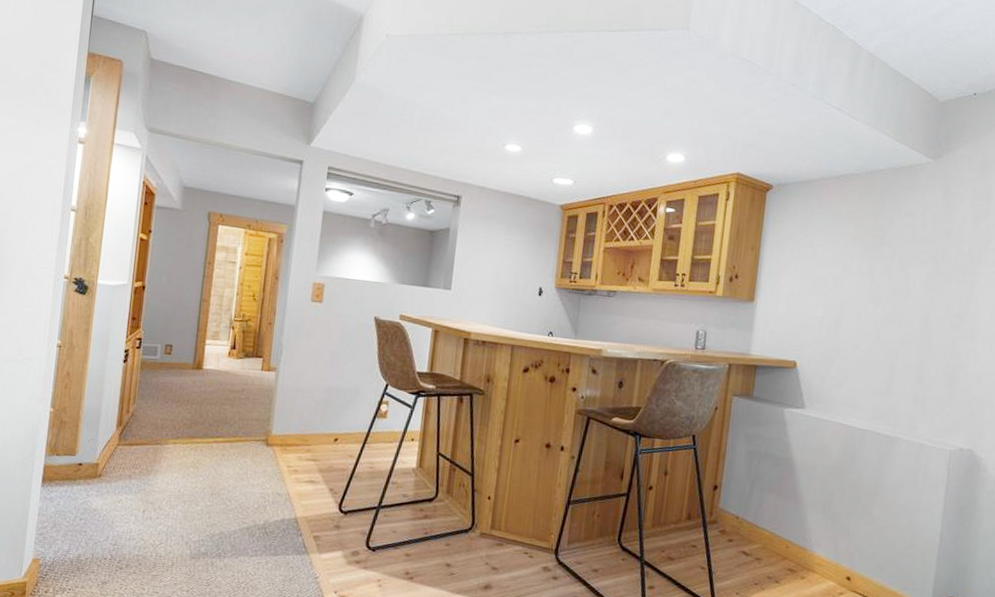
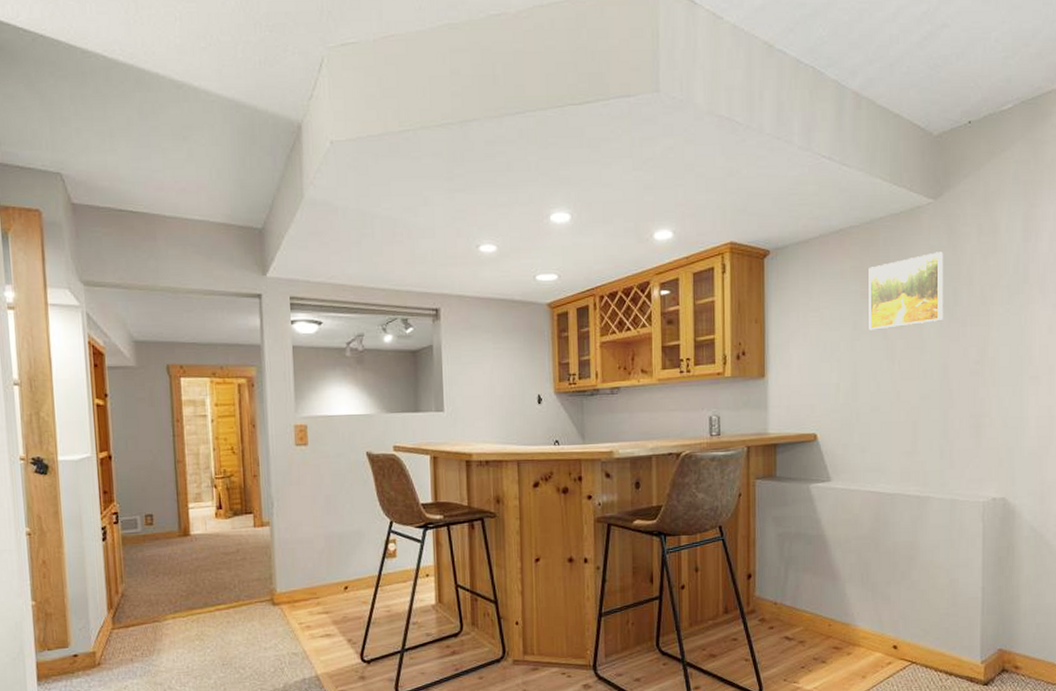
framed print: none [858,208,937,273] -> present [869,252,944,330]

